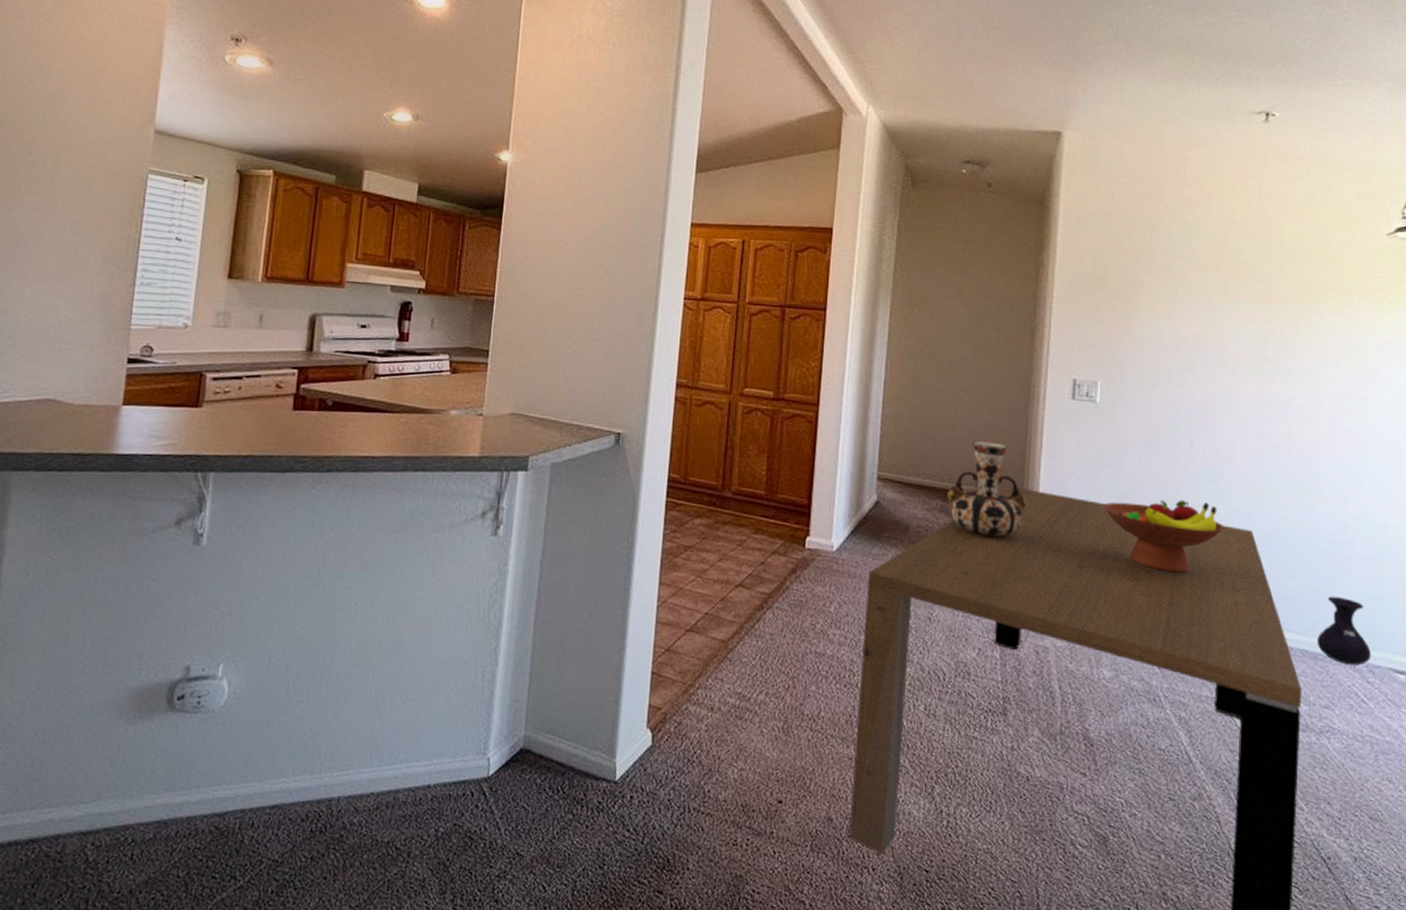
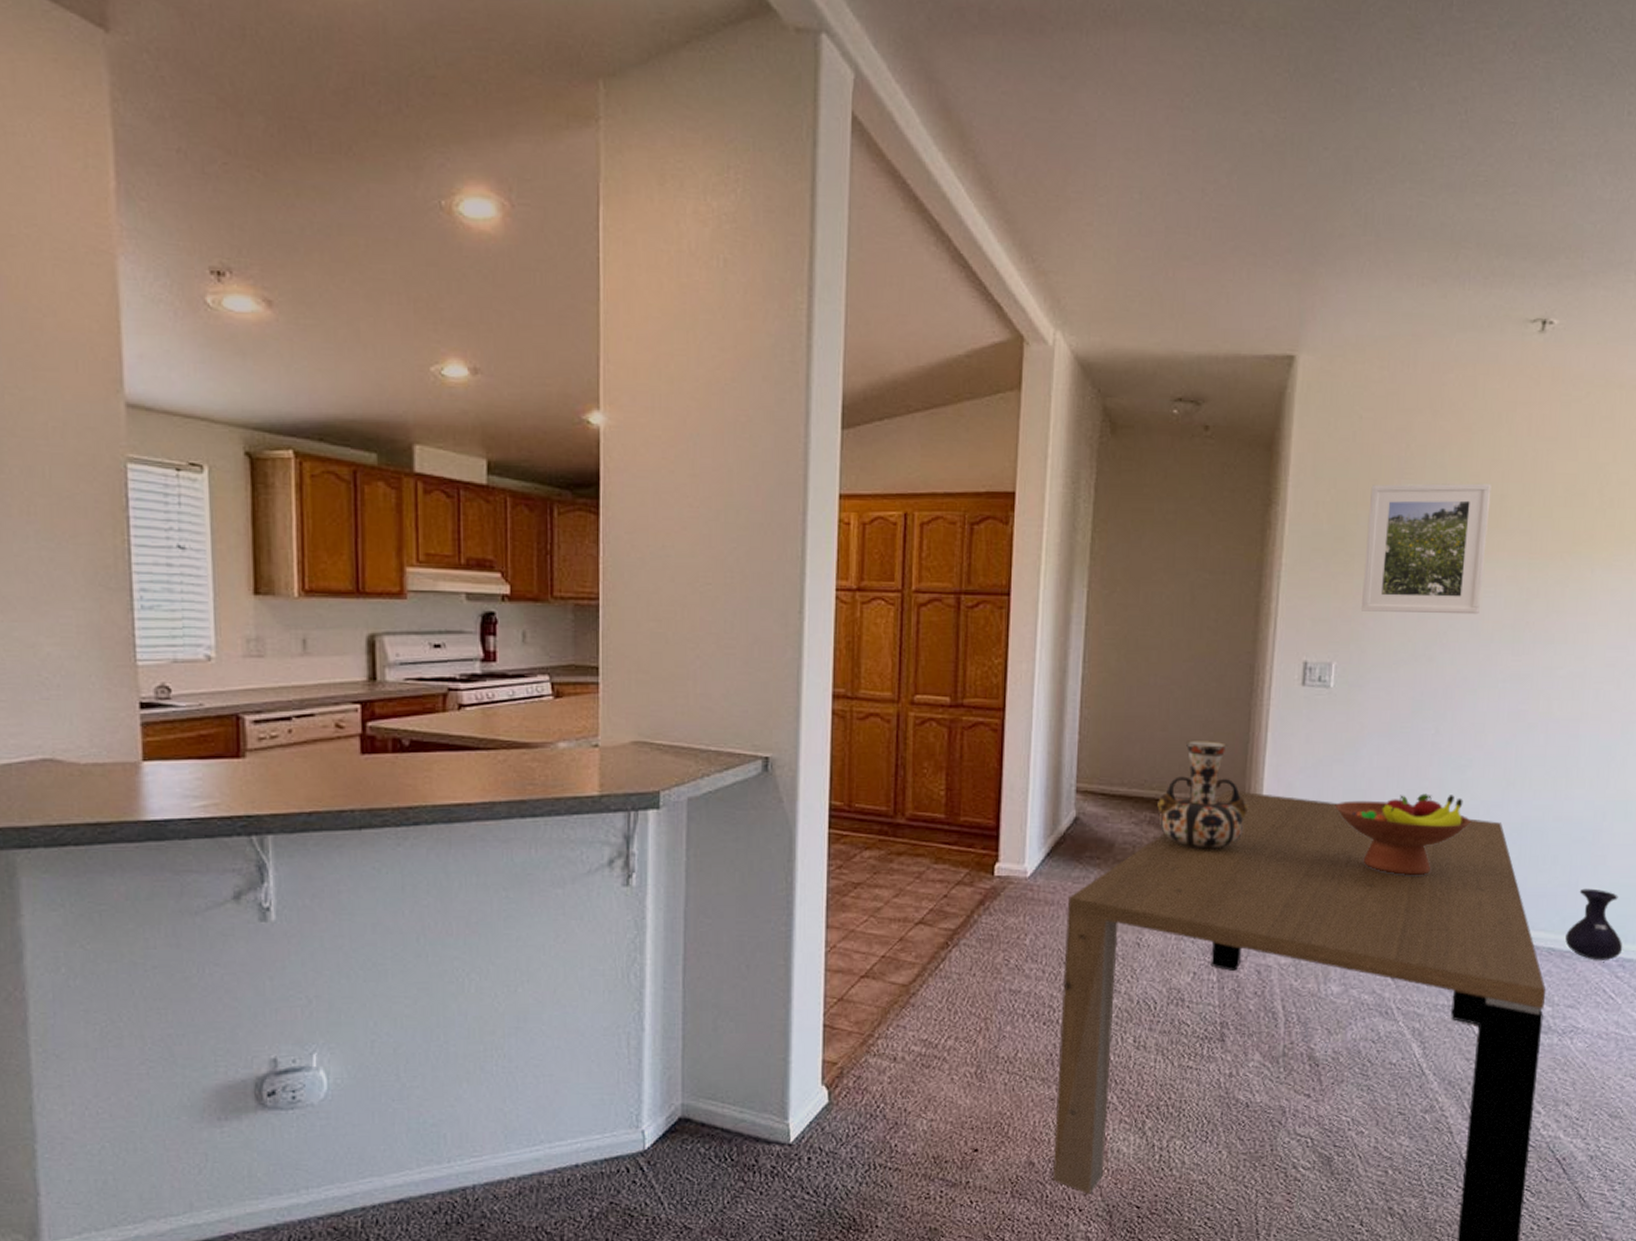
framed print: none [1122,236,1230,348] -> present [1362,483,1492,615]

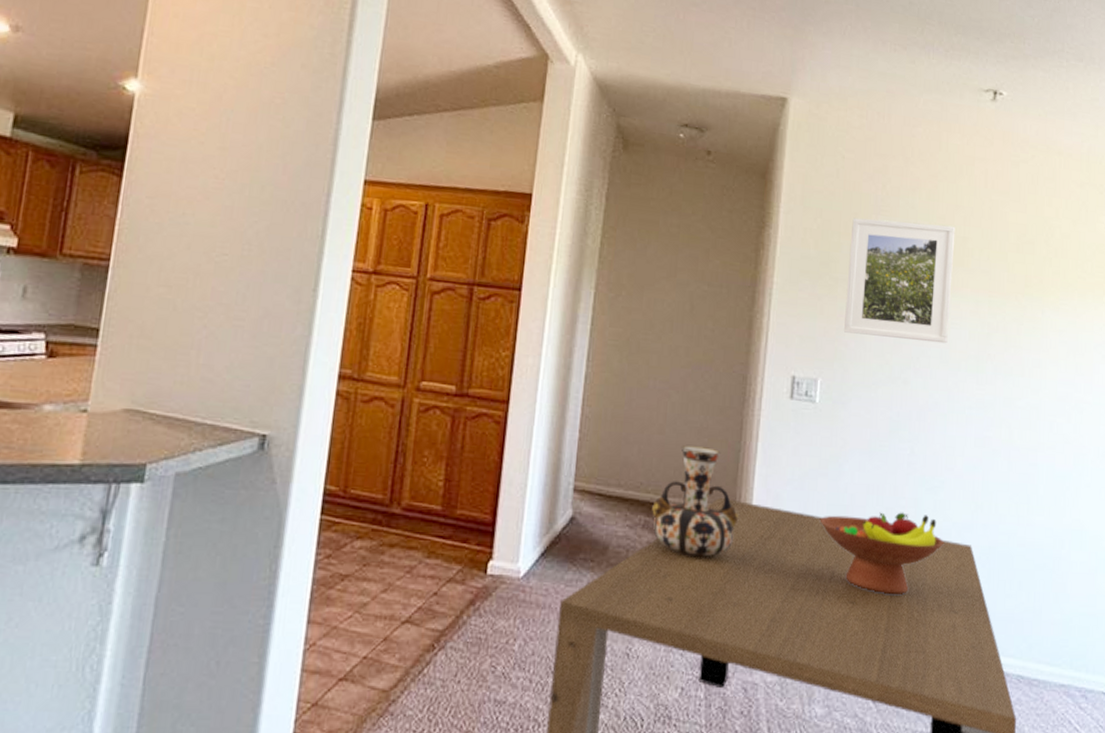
vase: present [1565,888,1623,960] -> none [1032,615,1085,690]

